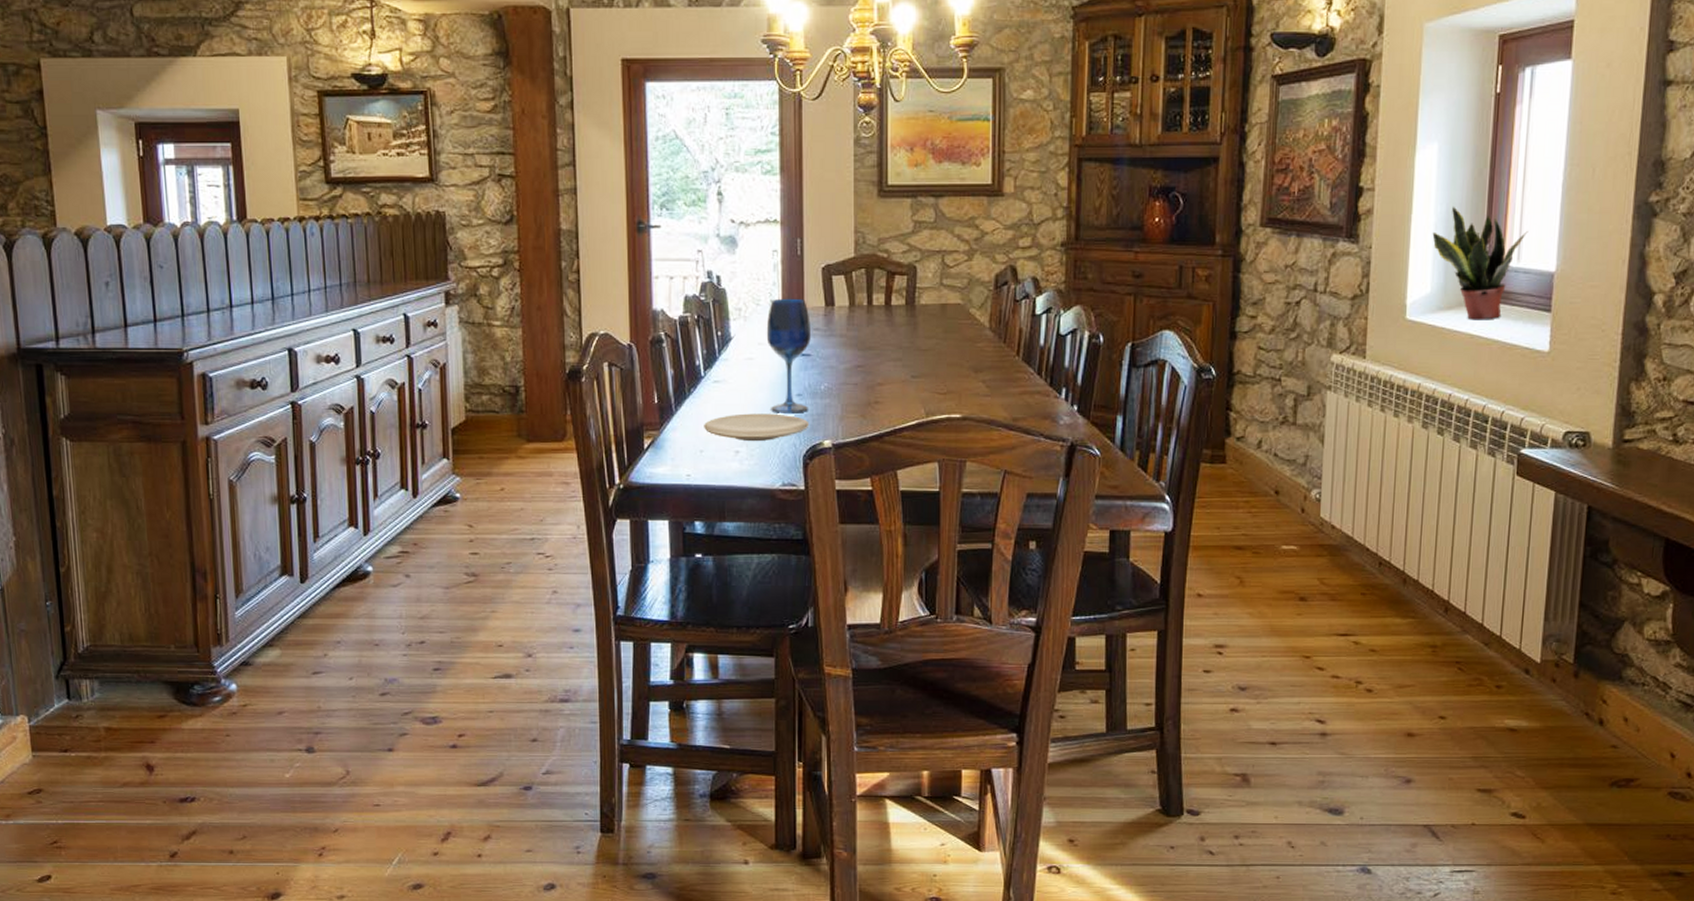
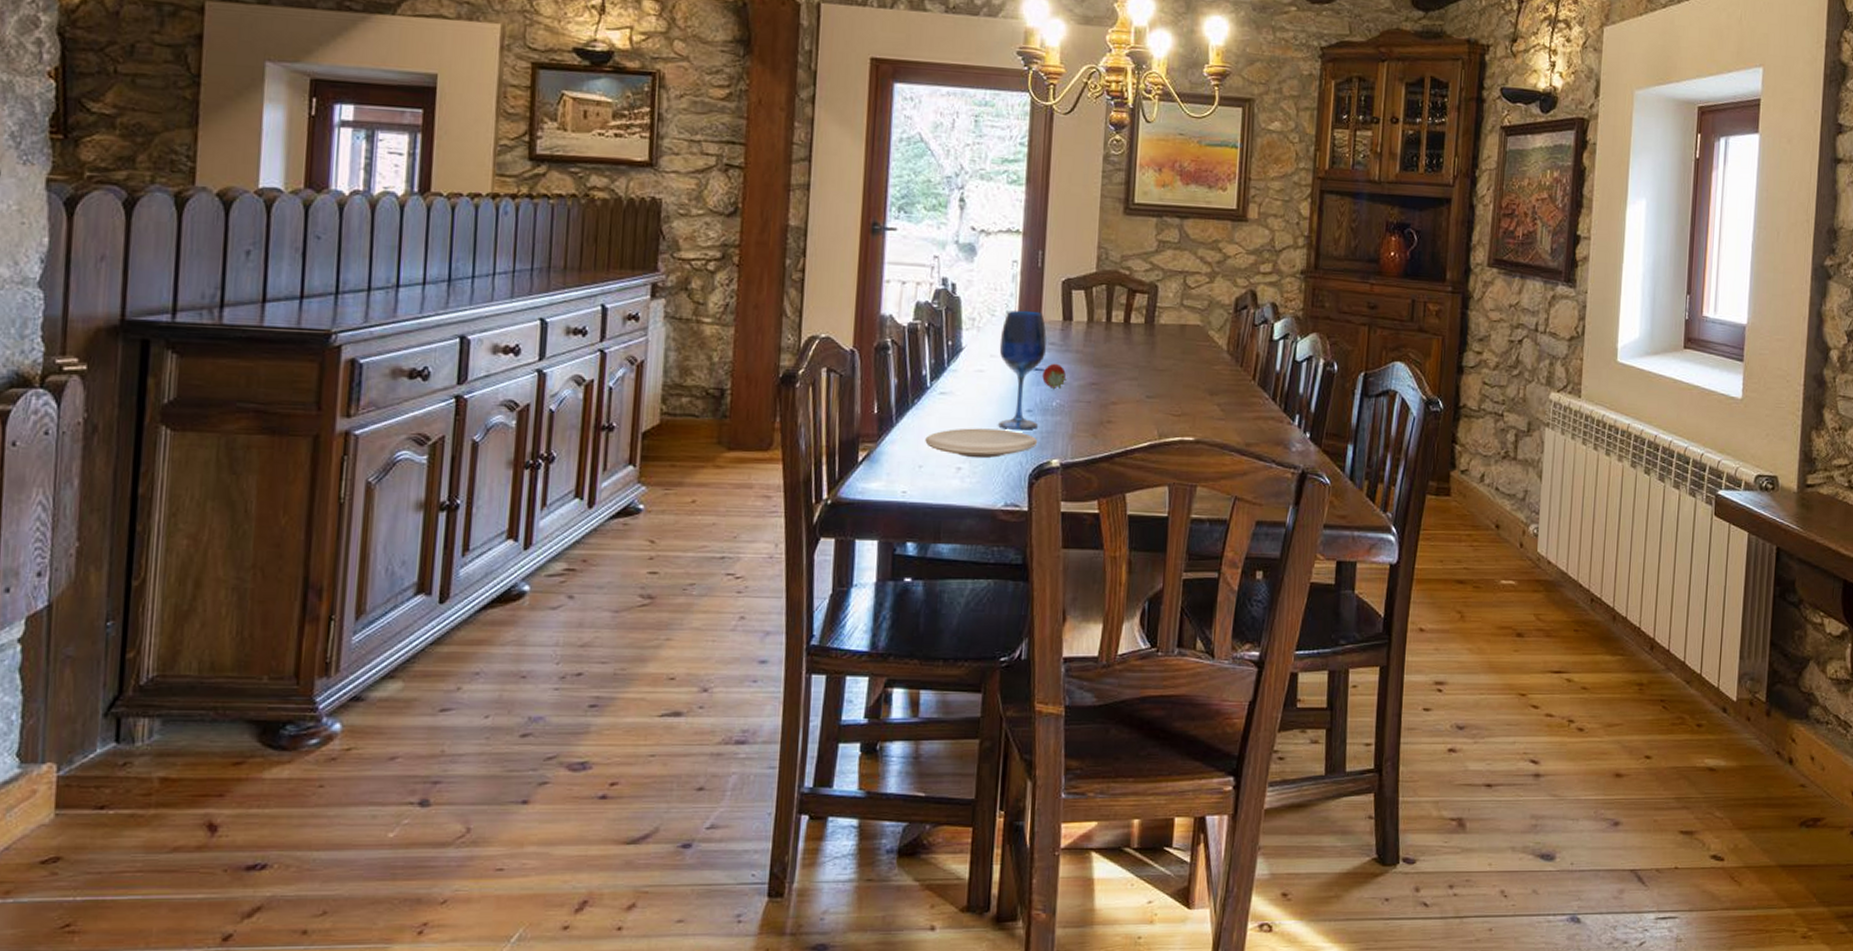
fruit: none [809,348,833,373] -> present [1042,363,1067,389]
potted plant: present [1432,206,1528,320] -> none [1641,258,1724,367]

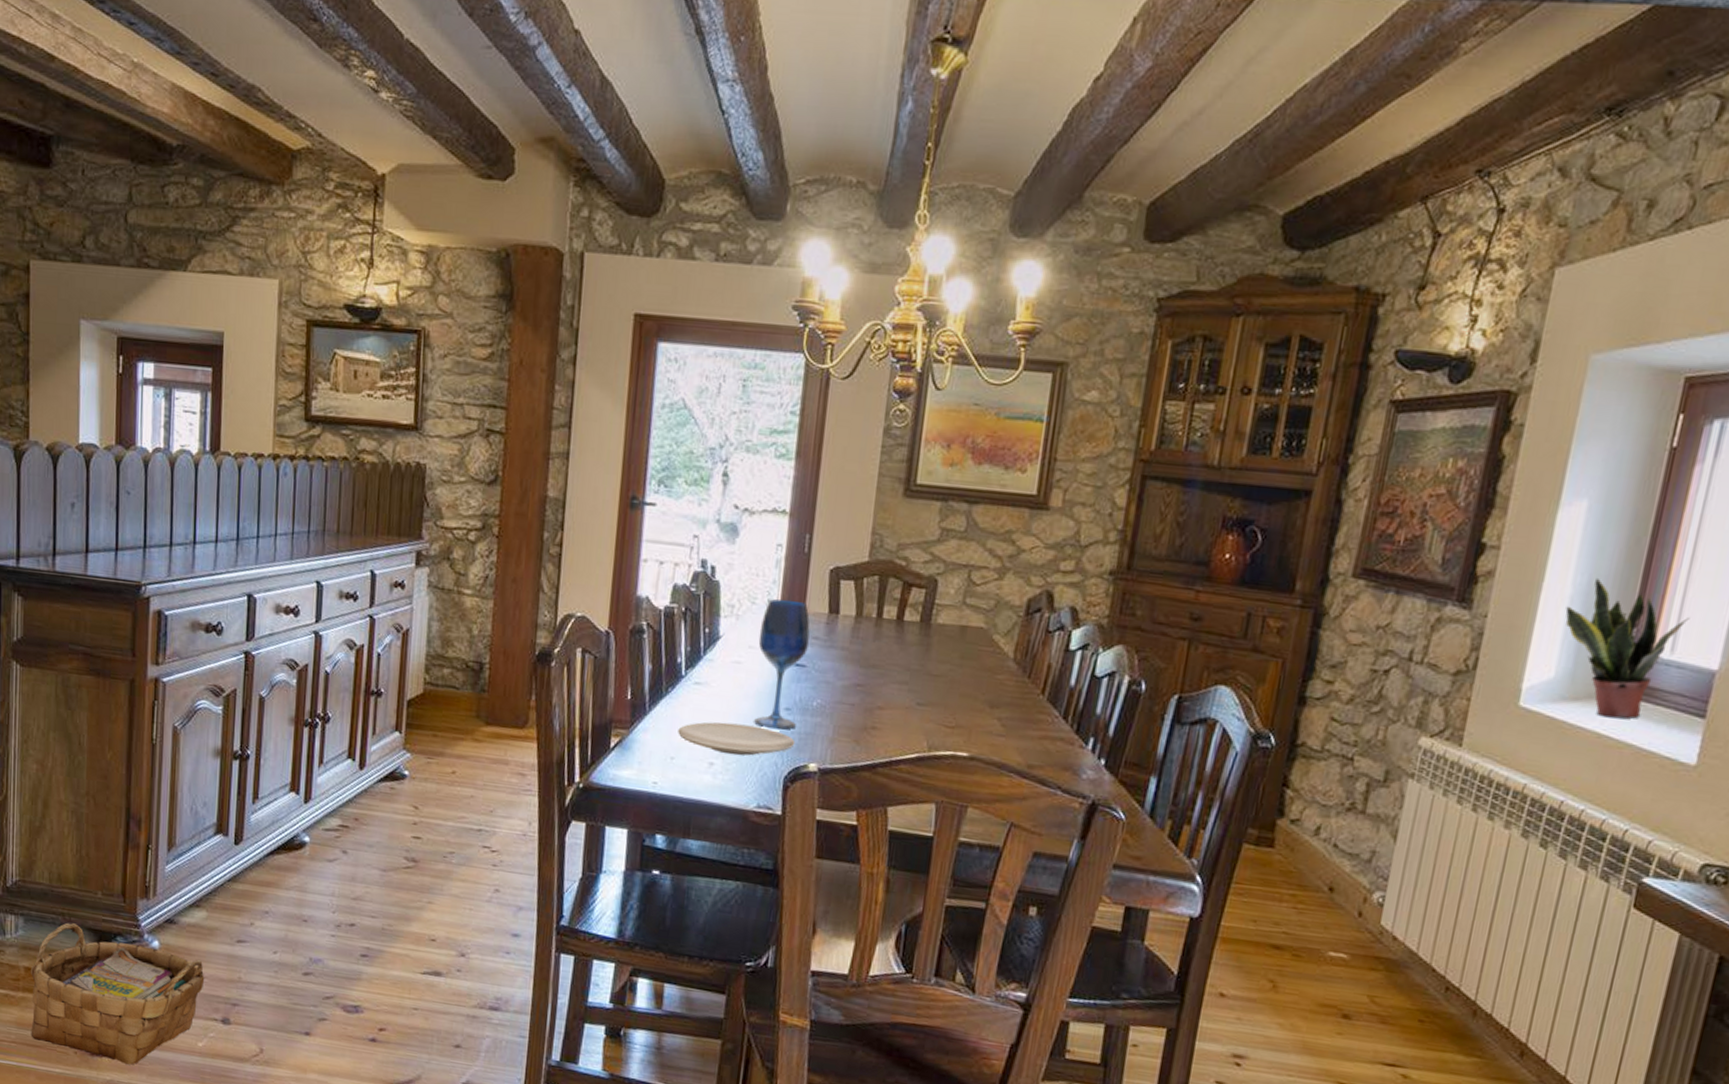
woven basket: none [164,717,399,873] -> present [30,922,205,1065]
fruit: present [1042,363,1067,389] -> none [803,659,830,688]
potted plant: none [1641,258,1724,367] -> present [1565,577,1690,719]

